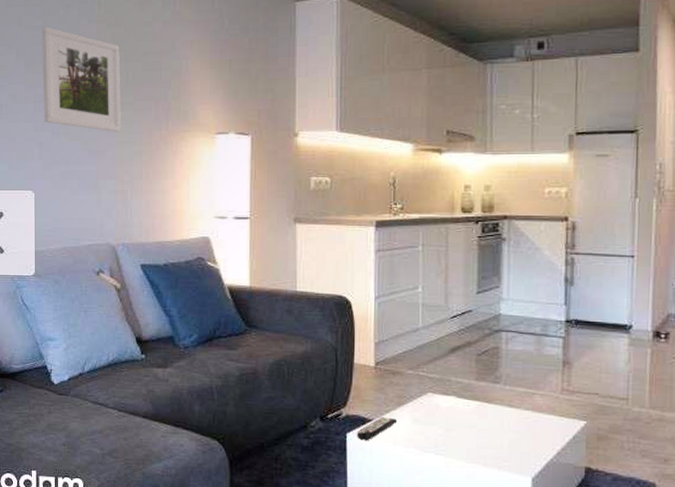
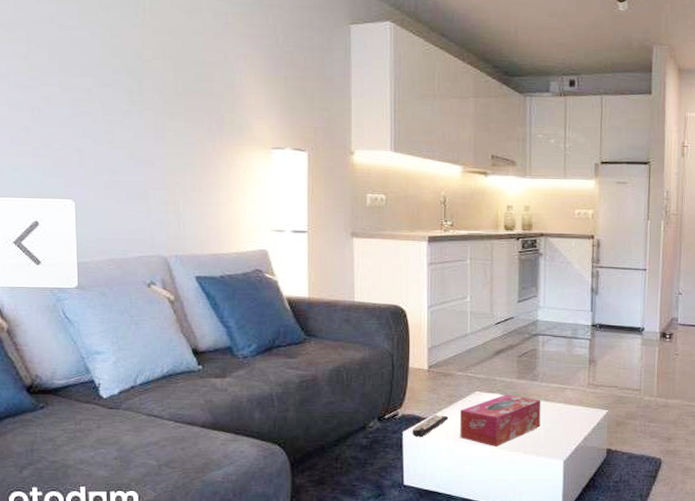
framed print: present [42,26,121,132] -> none [79,27,171,143]
tissue box: none [410,397,505,456] -> present [460,394,541,446]

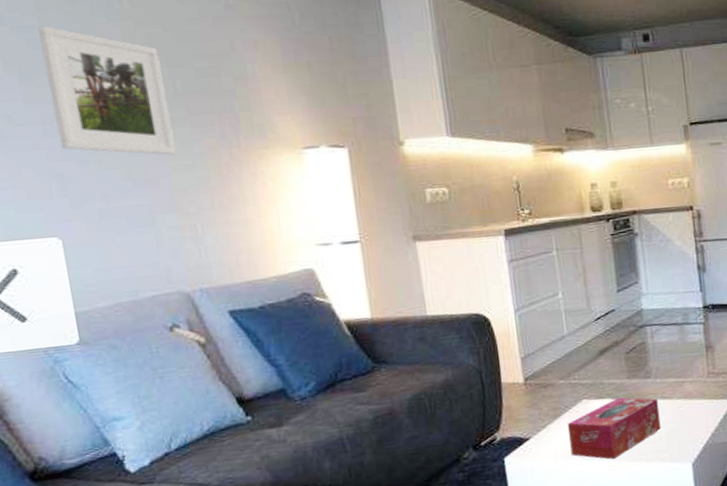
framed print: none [79,27,171,143] -> present [38,26,176,155]
remote control: present [412,415,449,437] -> none [515,432,556,462]

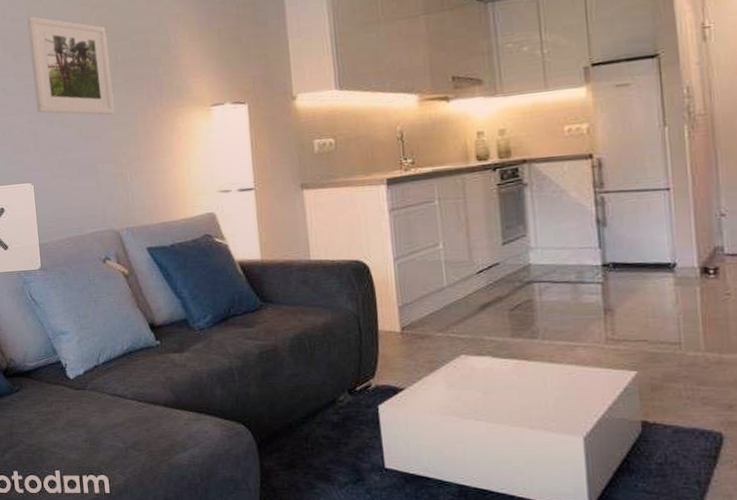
tissue box: present [568,397,661,459] -> none [444,356,548,421]

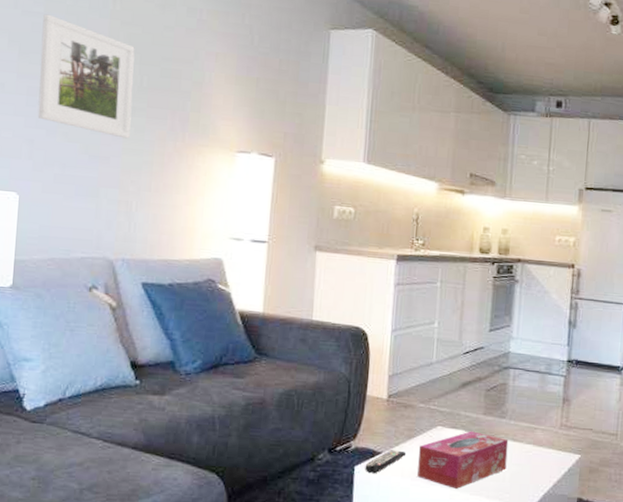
remote control: none [389,385,431,412] -> present [365,450,407,474]
tissue box: none [444,356,548,421] -> present [417,431,509,489]

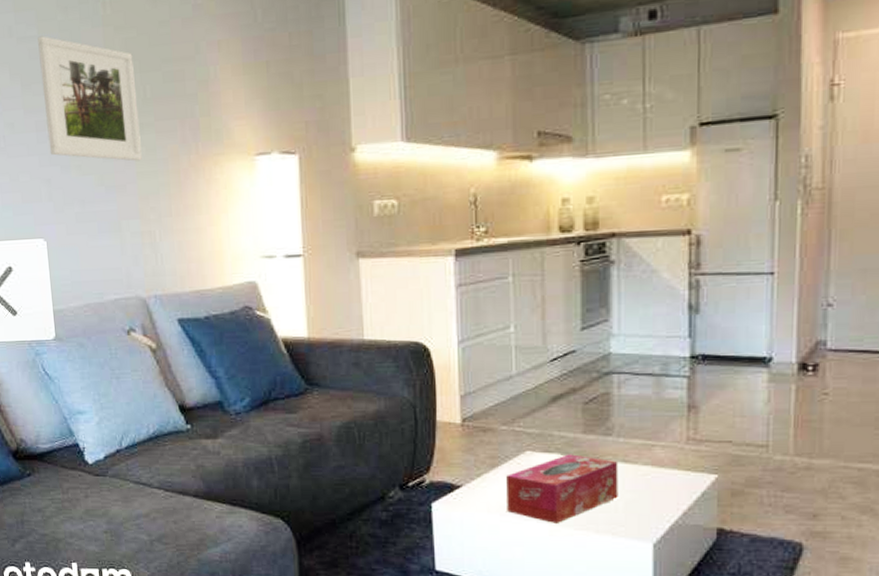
remote control: present [365,450,407,474] -> none [443,482,491,511]

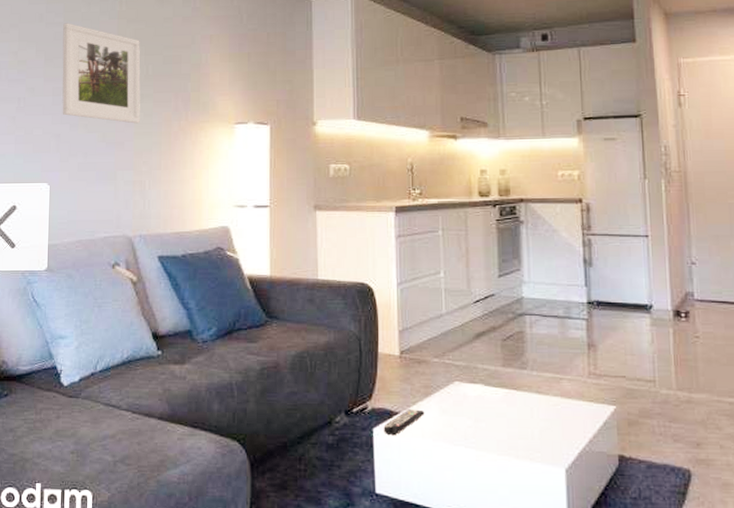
remote control: none [443,482,491,511] -> present [383,409,425,436]
tissue box: present [506,454,618,523] -> none [438,385,534,449]

